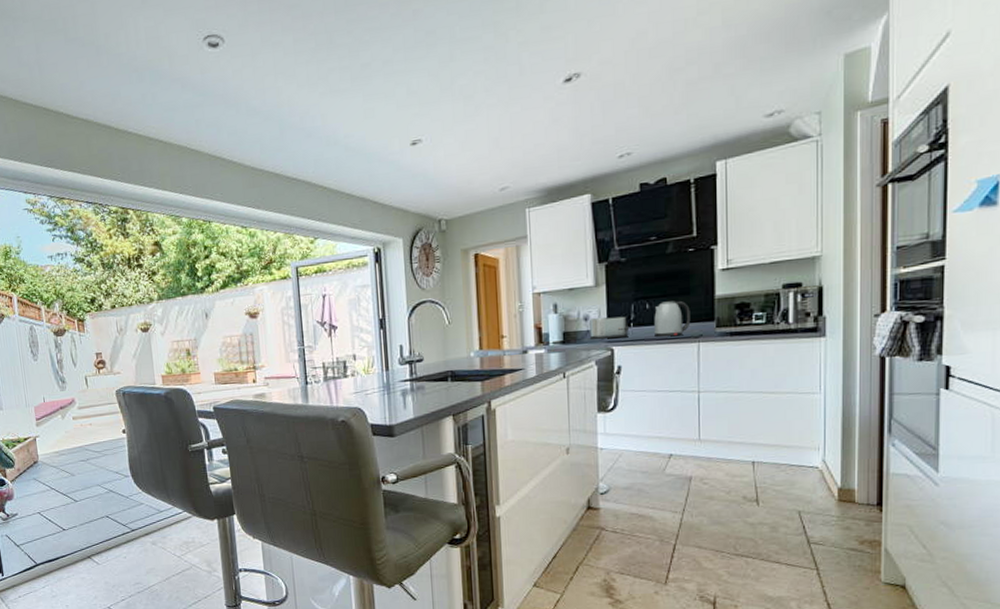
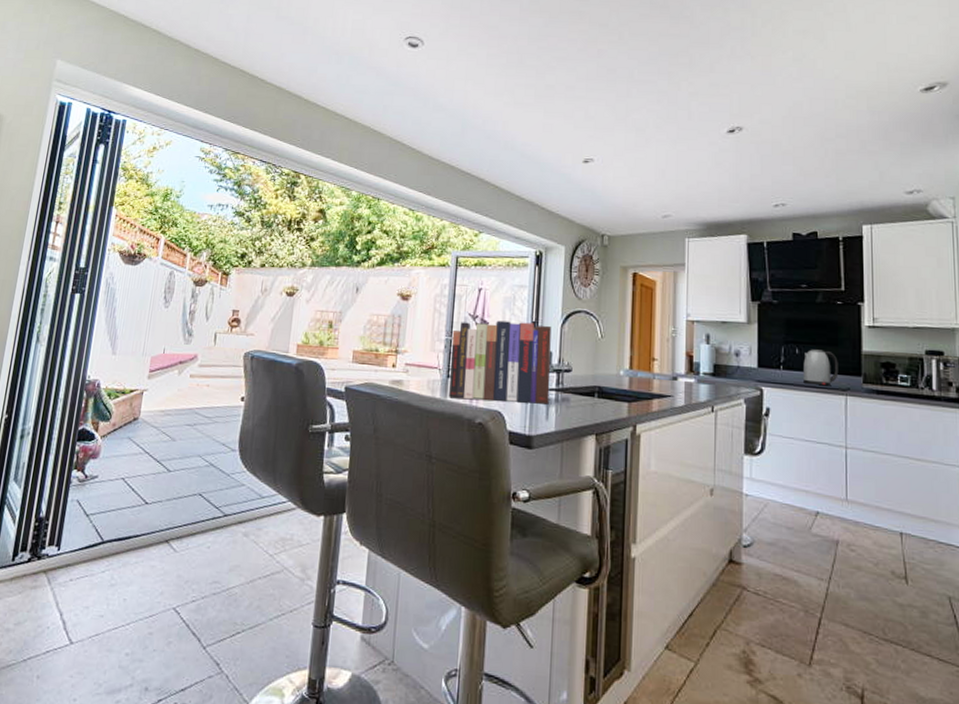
books: none [304,320,405,403] -> present [449,320,552,405]
toaster: present [590,316,629,340] -> none [740,355,778,380]

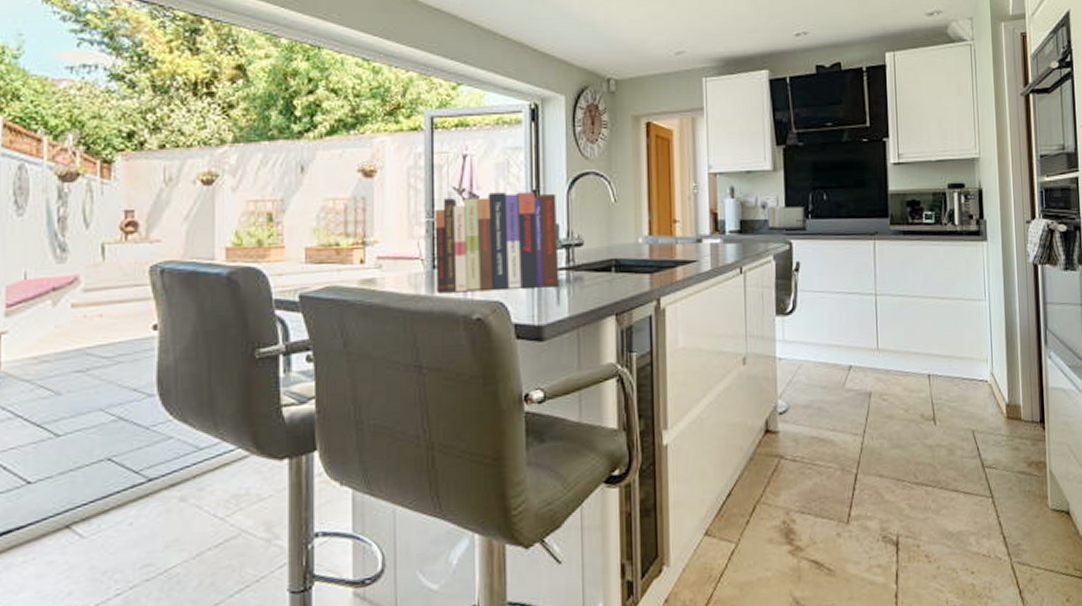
toaster: none [740,355,778,380] -> present [767,206,807,231]
kettle: present [803,348,839,387] -> none [831,192,866,233]

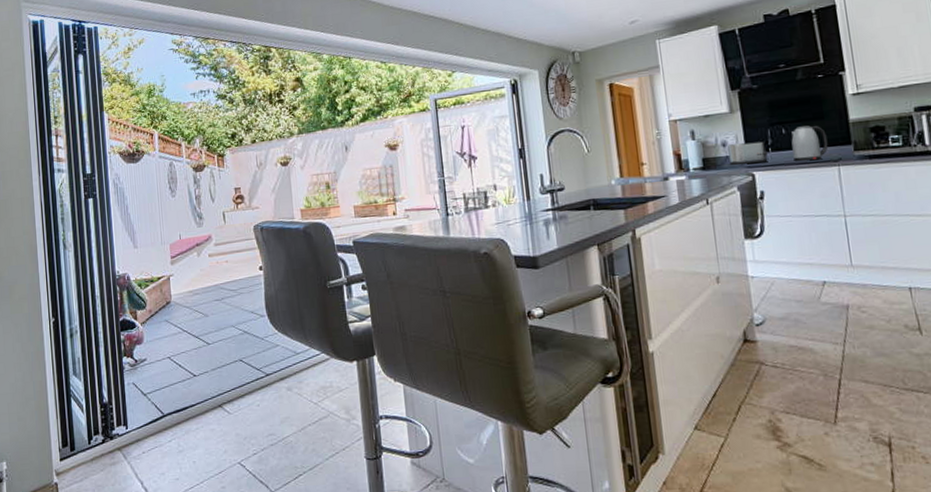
books: present [434,192,559,294] -> none [444,150,548,235]
kettle: none [831,192,866,233] -> present [791,124,828,162]

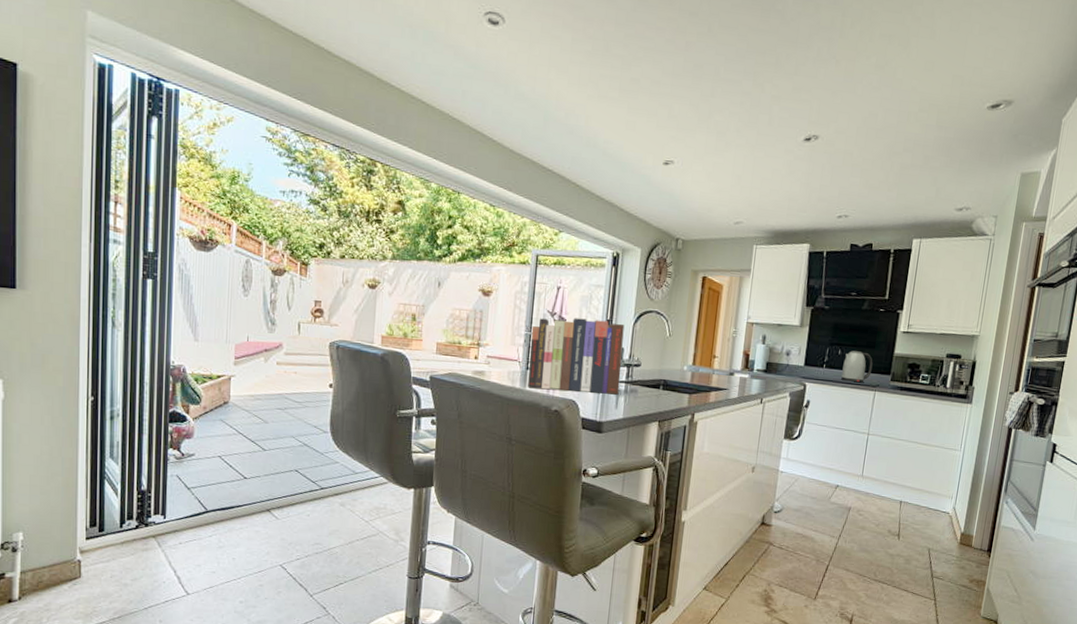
books: none [444,150,548,235] -> present [528,318,625,395]
toaster: present [728,141,768,166] -> none [788,355,823,377]

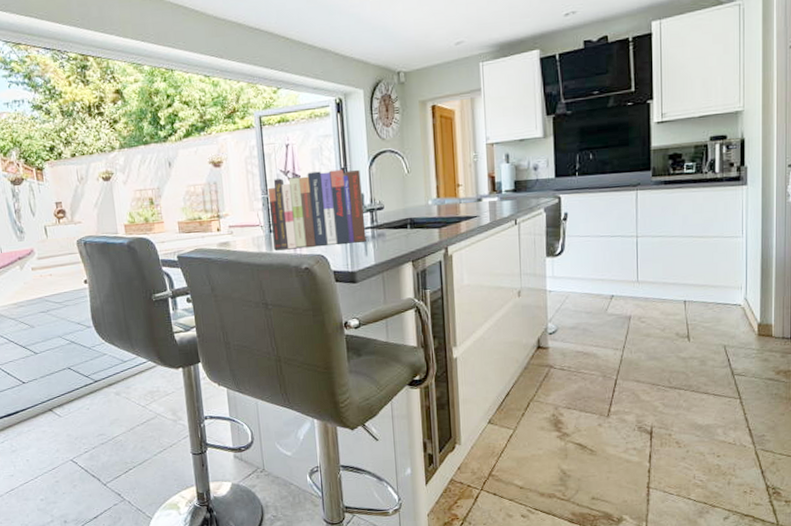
kettle: present [841,350,873,383] -> none [597,150,630,186]

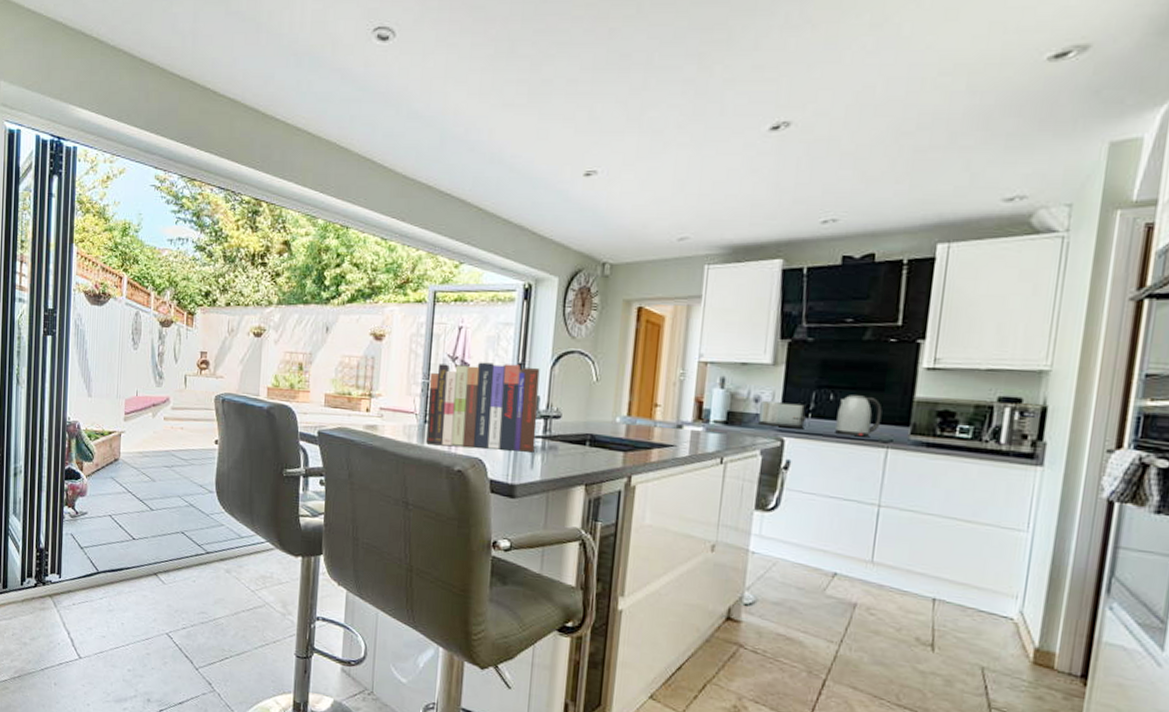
toaster: none [539,166,574,189] -> present [758,401,807,429]
kettle: none [597,150,630,186] -> present [835,393,883,438]

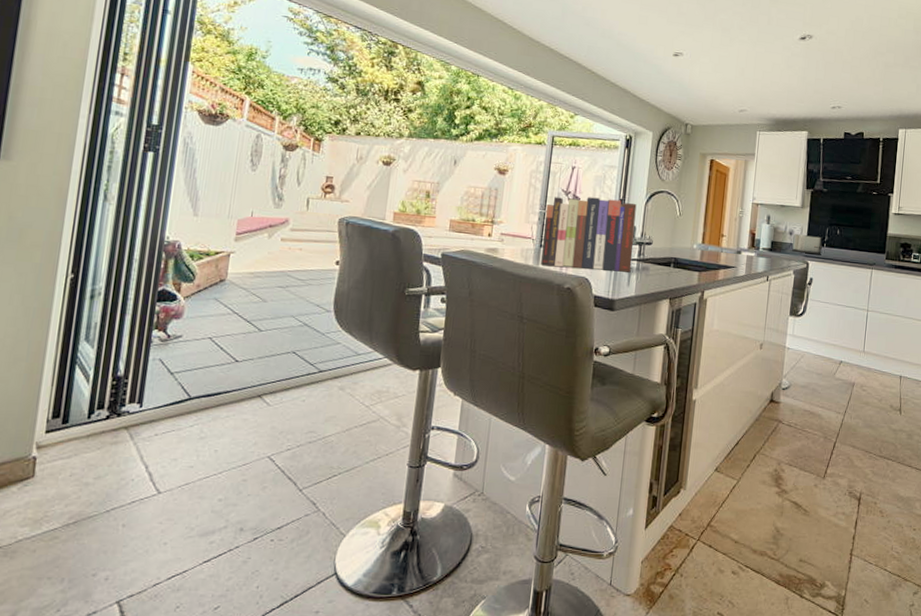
kettle: present [835,393,883,438] -> none [841,230,869,262]

